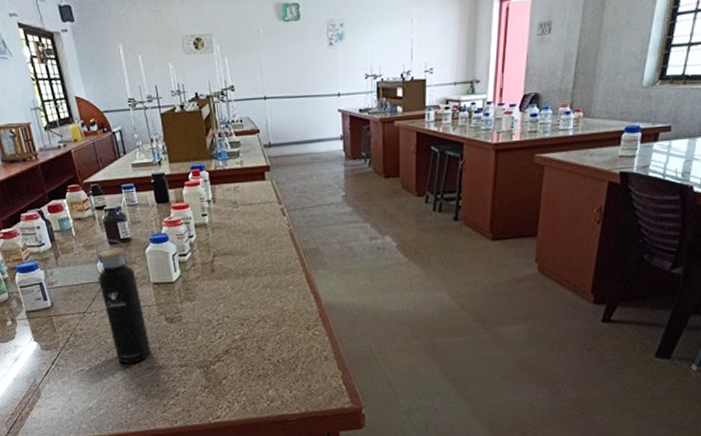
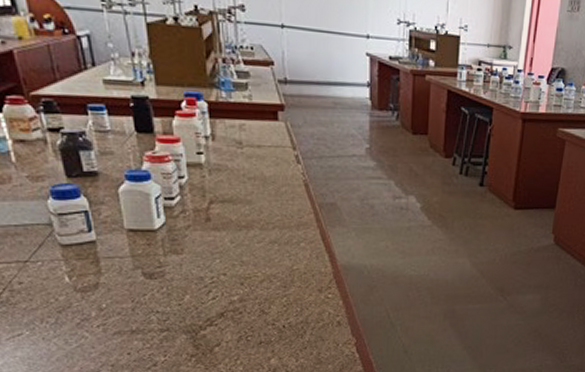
water bottle: present [96,239,152,363] -> none [46,171,122,327]

